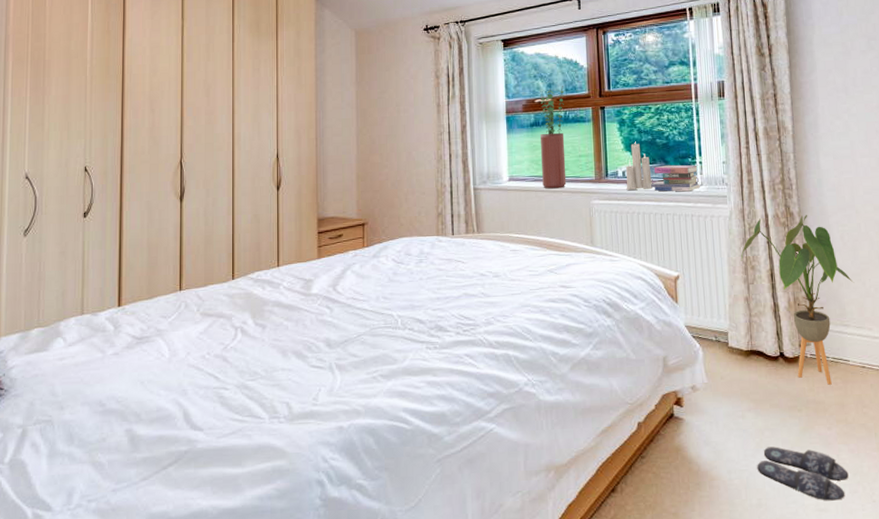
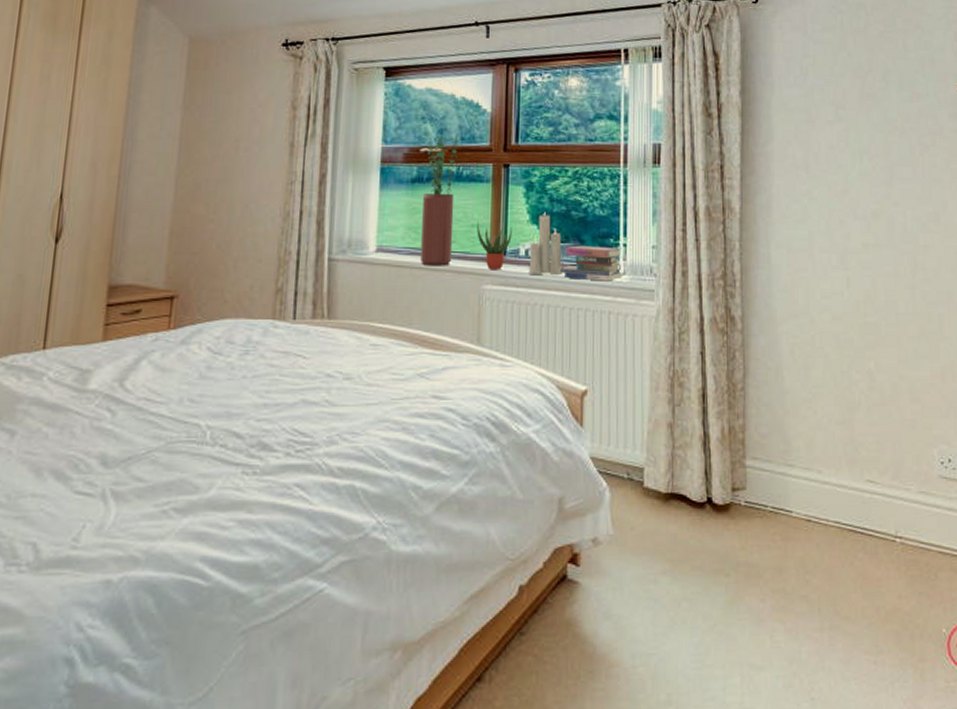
potted plant: none [583,152,611,189] -> present [477,220,512,270]
house plant: present [740,215,855,385] -> none [666,321,804,543]
slippers: present [757,446,849,501] -> none [669,623,783,698]

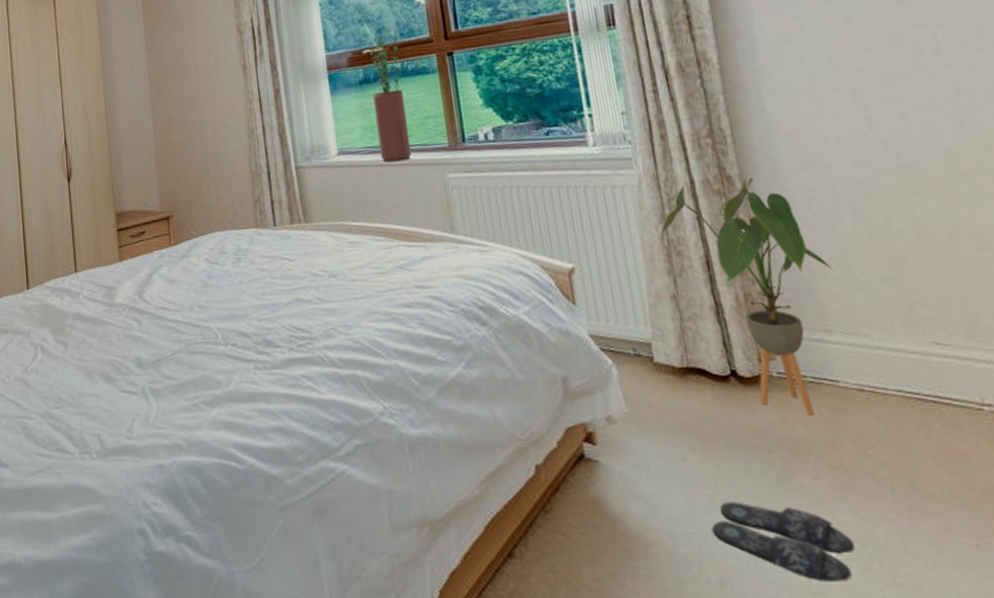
potted plant: present [477,220,512,270] -> none [430,112,468,159]
candle: present [528,212,562,276] -> none [487,93,527,158]
books: present [560,245,622,281] -> none [524,118,593,157]
house plant: none [666,321,804,543] -> present [660,178,836,416]
slippers: none [669,623,783,698] -> present [712,502,855,582]

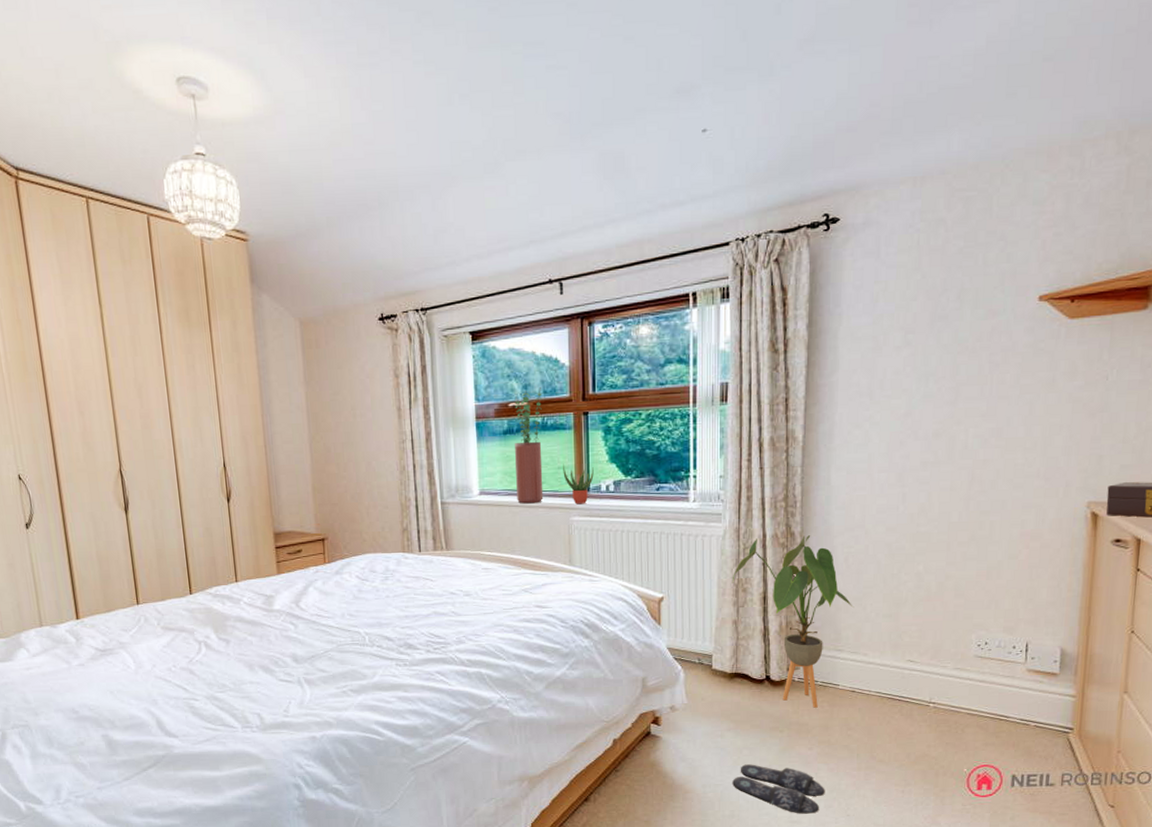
potted plant: none [430,112,468,159] -> present [563,463,594,505]

